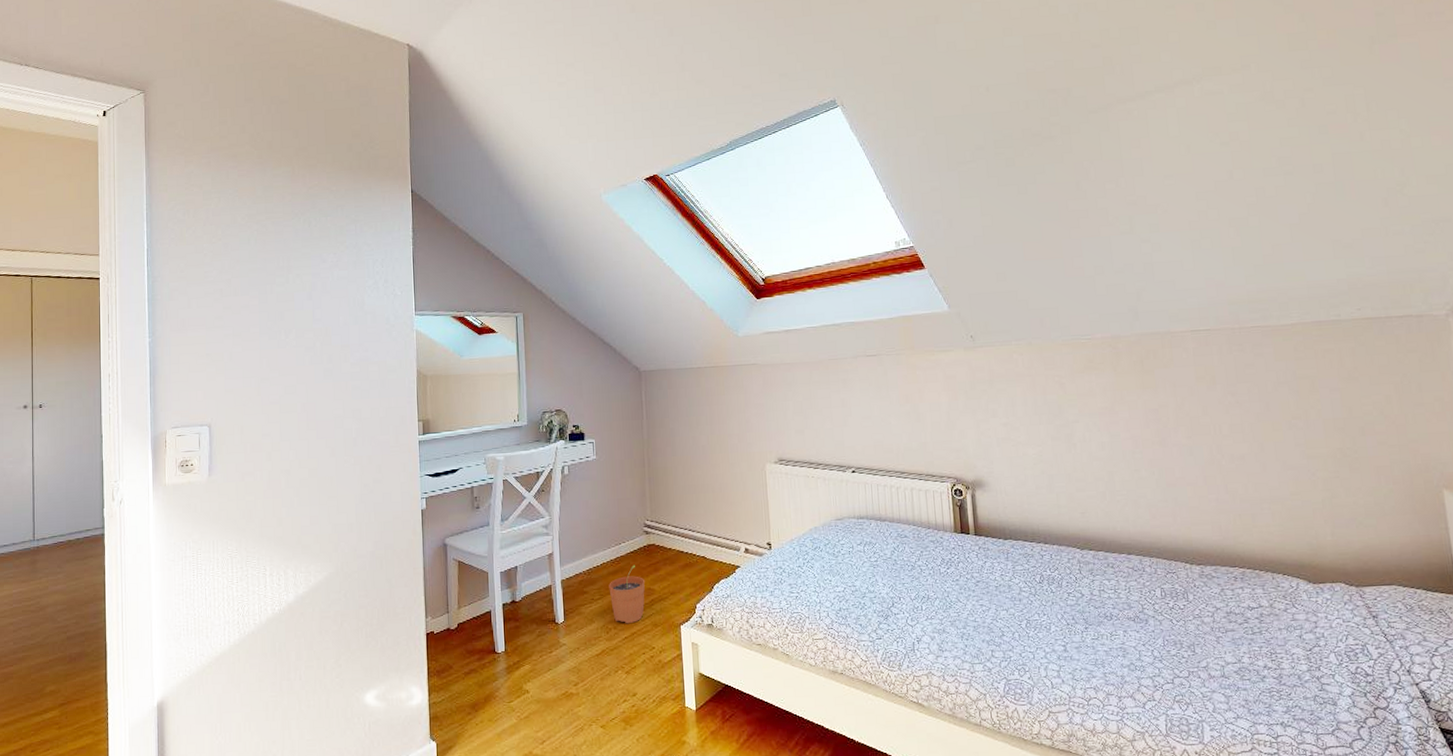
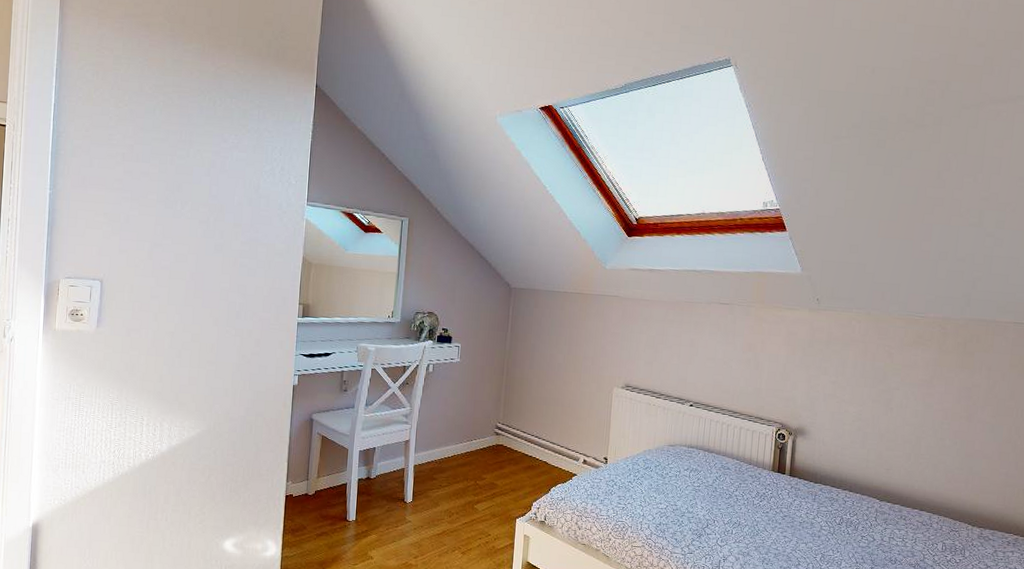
plant pot: present [609,565,645,624] -> none [456,460,489,512]

